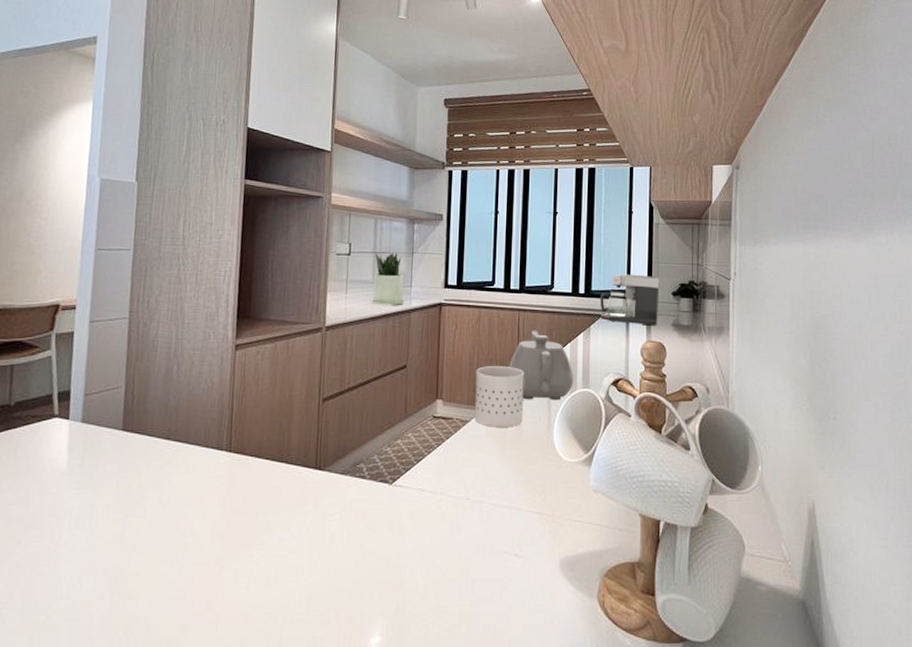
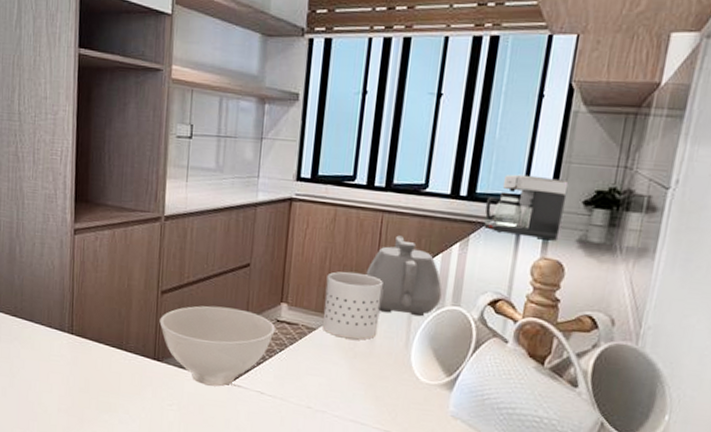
bowl: none [321,408,432,489] -> present [159,305,276,387]
planter: present [370,252,406,306] -> none [212,137,252,198]

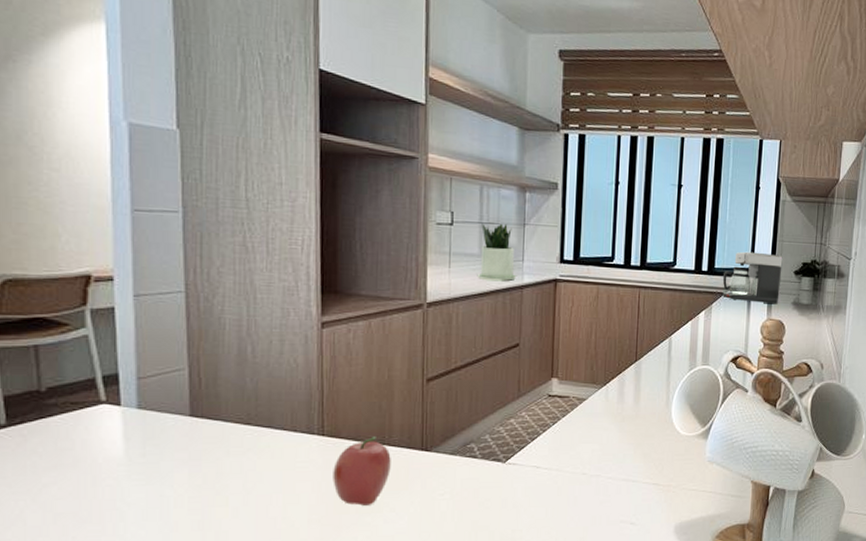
fruit: none [78,341,127,404] -> present [333,437,391,506]
bowl: present [159,305,276,387] -> none [426,388,547,468]
planter: none [212,137,252,198] -> present [477,223,517,282]
mug: present [322,271,383,340] -> none [591,343,644,404]
teapot: present [364,235,442,317] -> none [627,308,693,378]

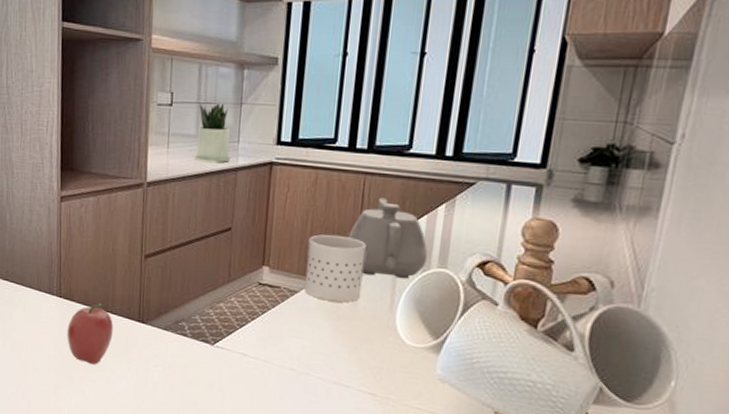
mug: none [591,343,644,404] -> present [304,234,366,303]
teapot: none [627,308,693,378] -> present [347,197,428,279]
coffee maker: present [722,251,783,304] -> none [471,132,562,201]

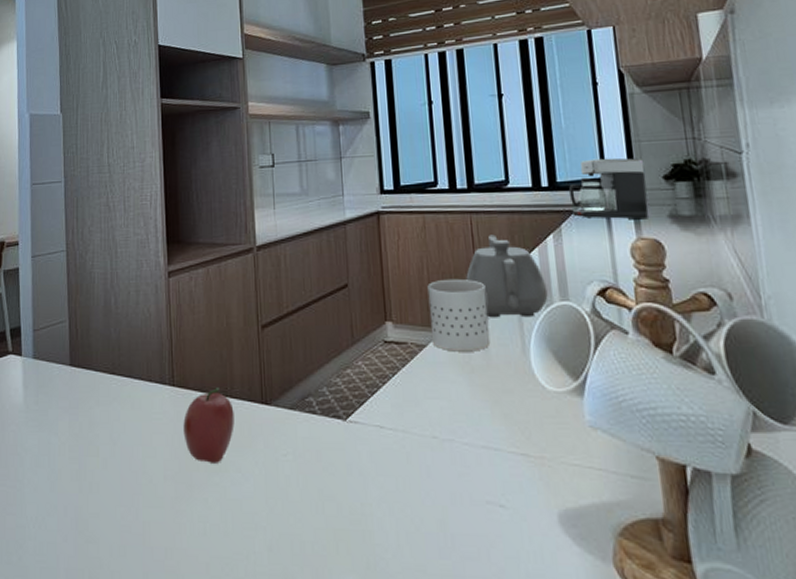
planter: present [193,103,232,163] -> none [300,159,339,220]
coffee maker: none [471,132,562,201] -> present [568,158,649,220]

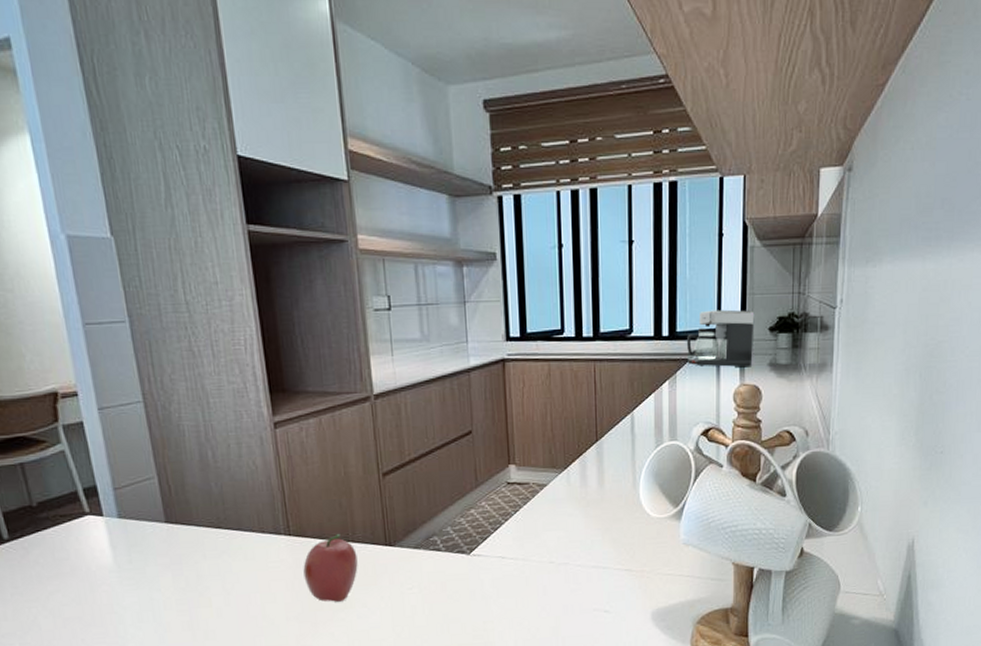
mug: present [427,278,491,352] -> none [550,423,606,489]
teapot: present [464,234,548,318] -> none [585,381,659,458]

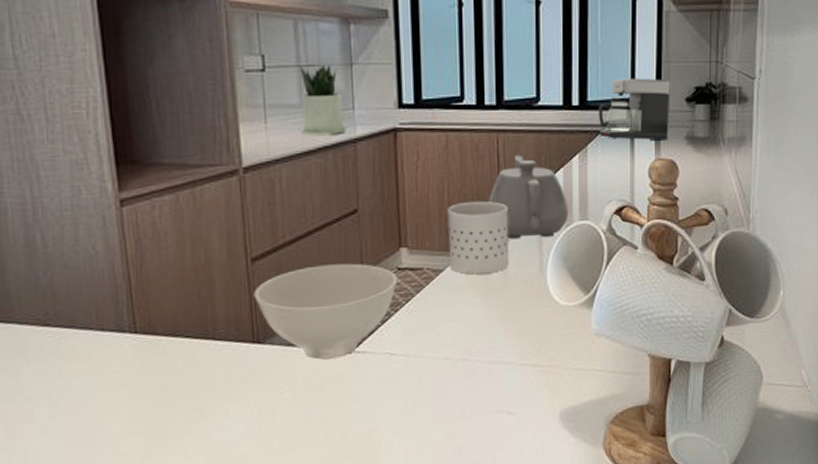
fruit: present [303,534,358,602] -> none [151,331,219,412]
bowl: none [385,478,507,561] -> present [253,263,397,360]
planter: none [420,303,463,367] -> present [299,65,348,136]
mug: none [550,423,606,489] -> present [447,200,509,275]
teapot: none [585,381,659,458] -> present [487,155,569,240]

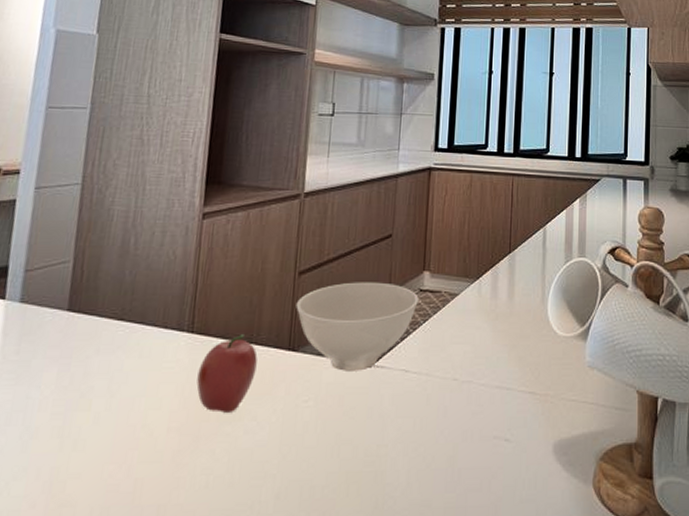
fruit: none [151,331,219,412] -> present [196,335,258,413]
planter: present [299,65,348,136] -> none [354,113,393,171]
mug: present [447,200,509,275] -> none [464,233,518,300]
teapot: present [487,155,569,240] -> none [500,196,569,271]
coffee maker: present [598,78,670,141] -> none [596,137,657,191]

